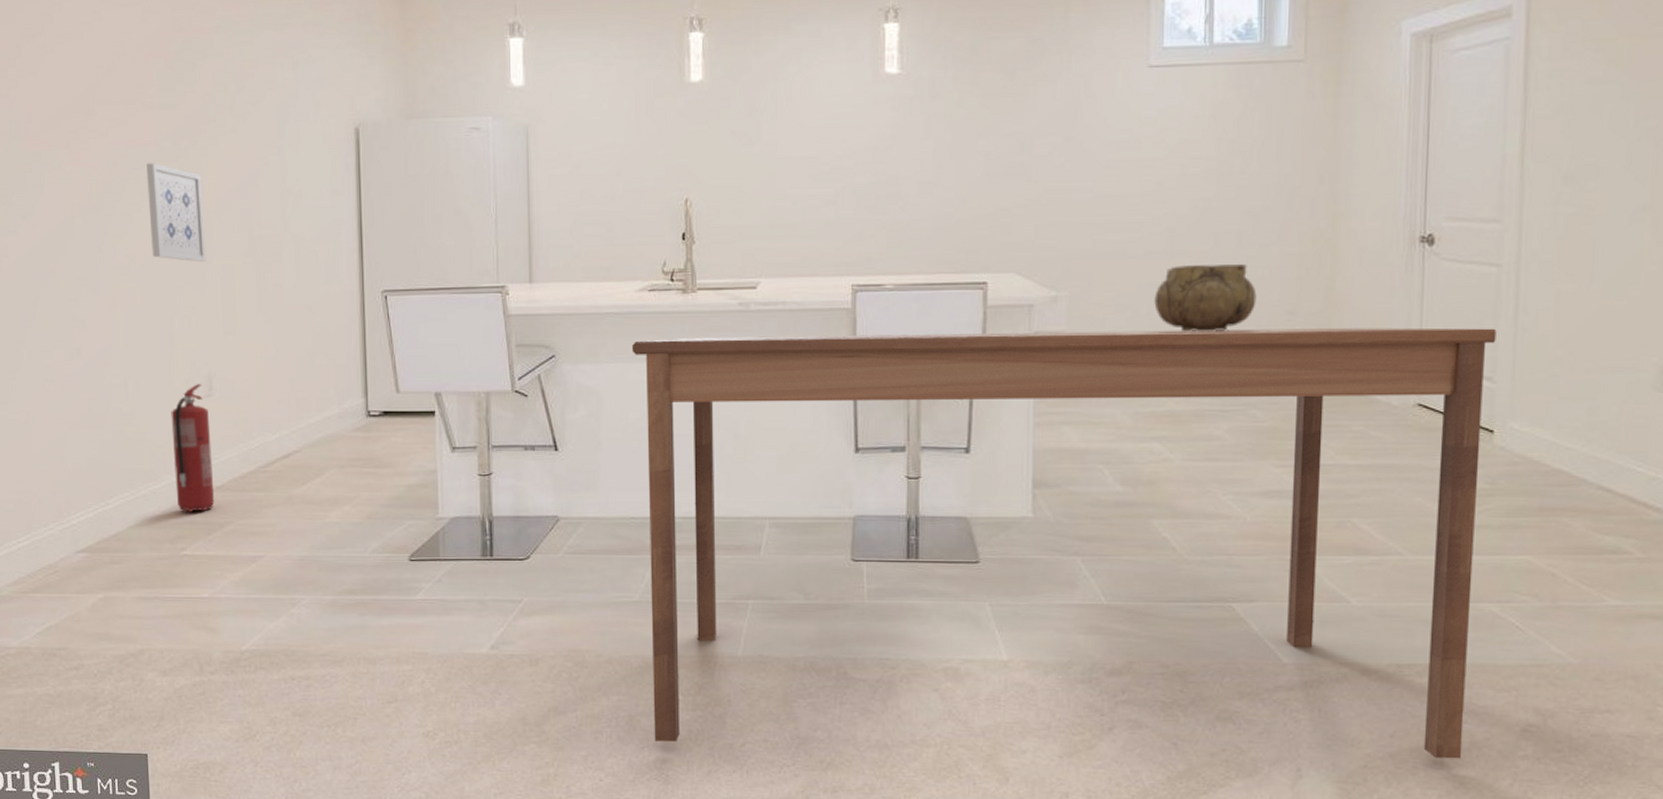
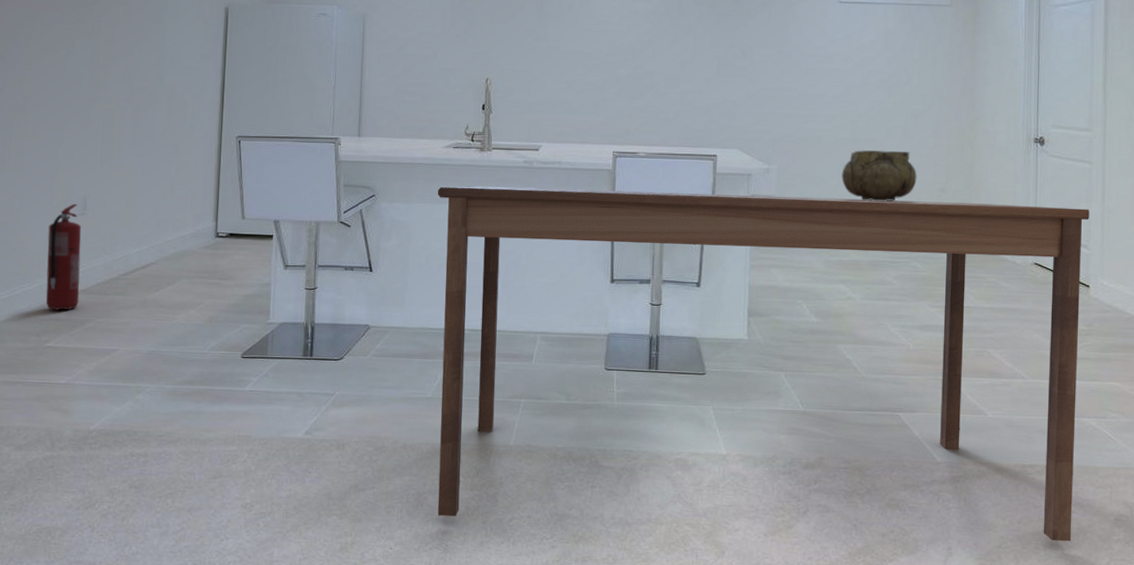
wall art: present [146,163,206,263] -> none [46,24,94,106]

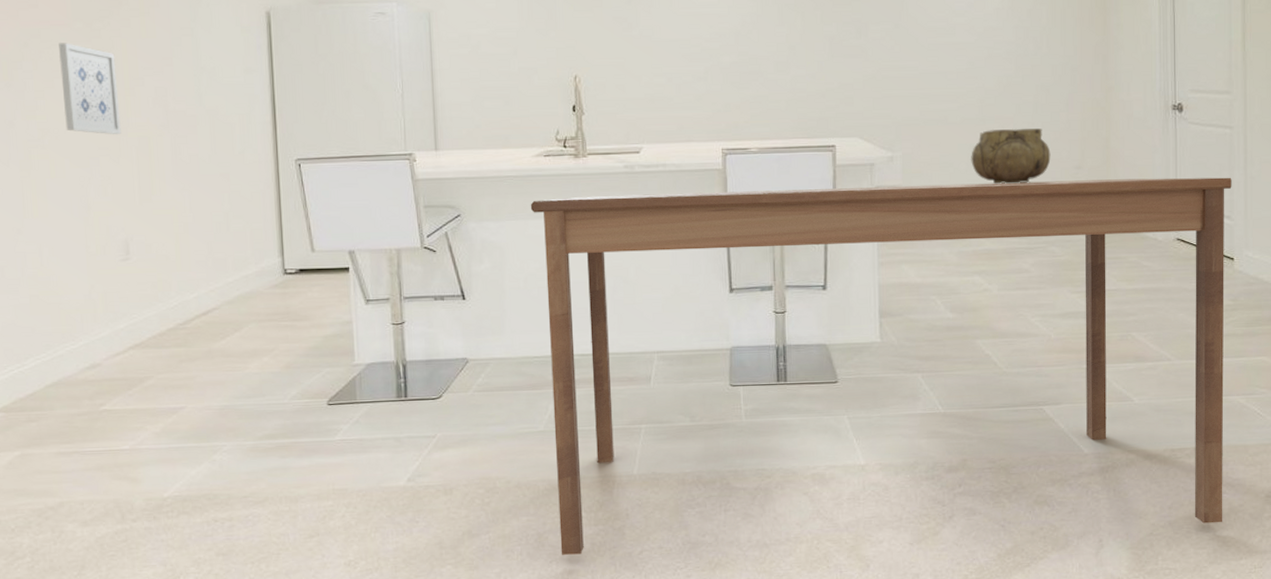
wall art: none [46,24,94,106] -> present [59,43,121,135]
fire extinguisher: present [46,204,81,310] -> none [87,248,134,369]

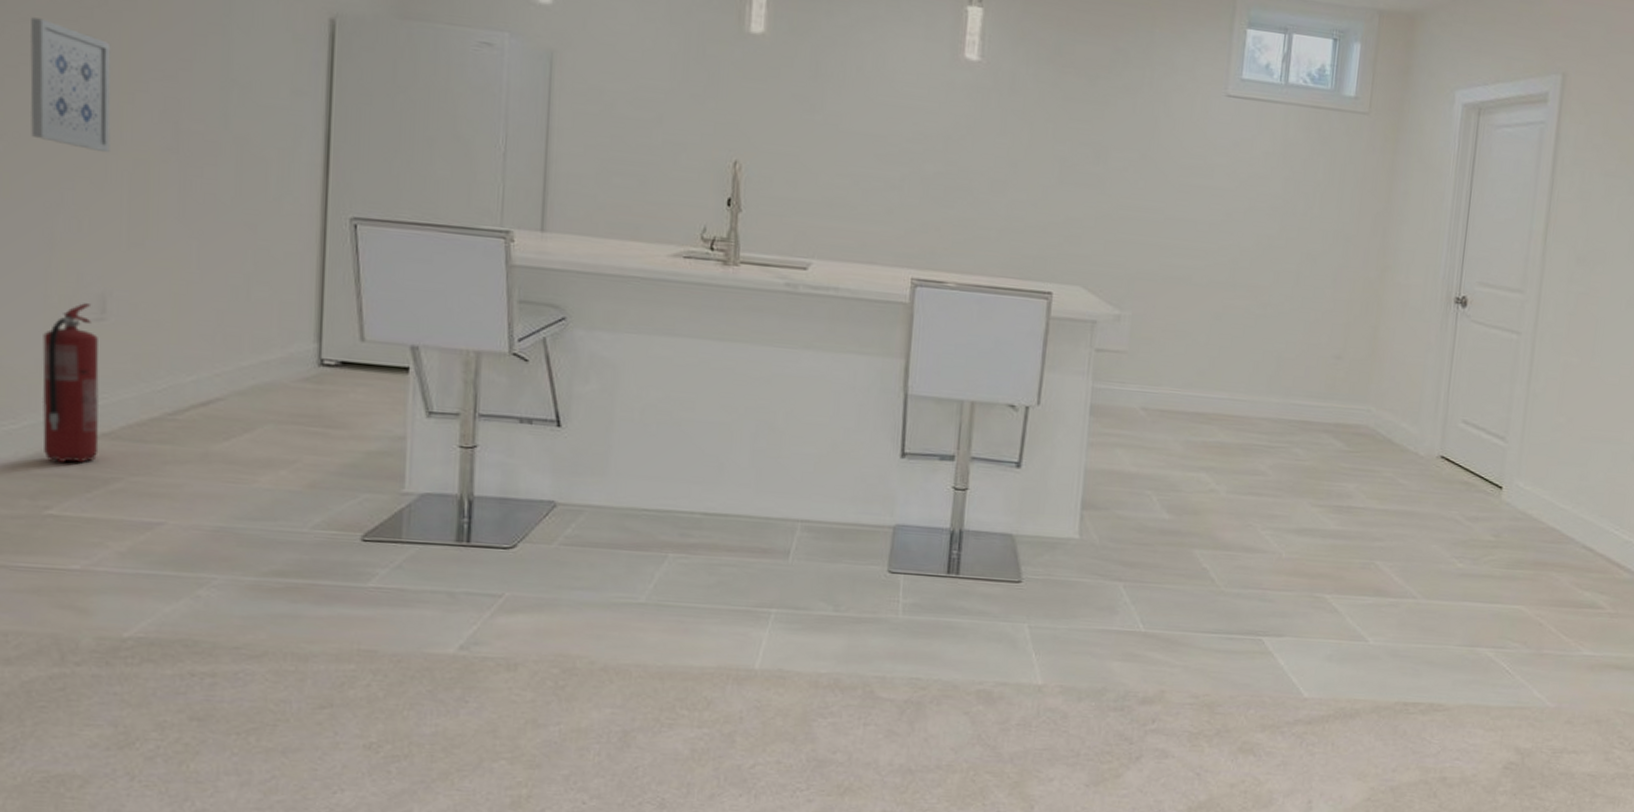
fire extinguisher: none [87,248,134,369] -> present [41,303,100,462]
dining table: present [530,177,1232,555] -> none [650,312,1512,794]
decorative bowl: present [971,128,1051,184] -> none [1213,298,1309,368]

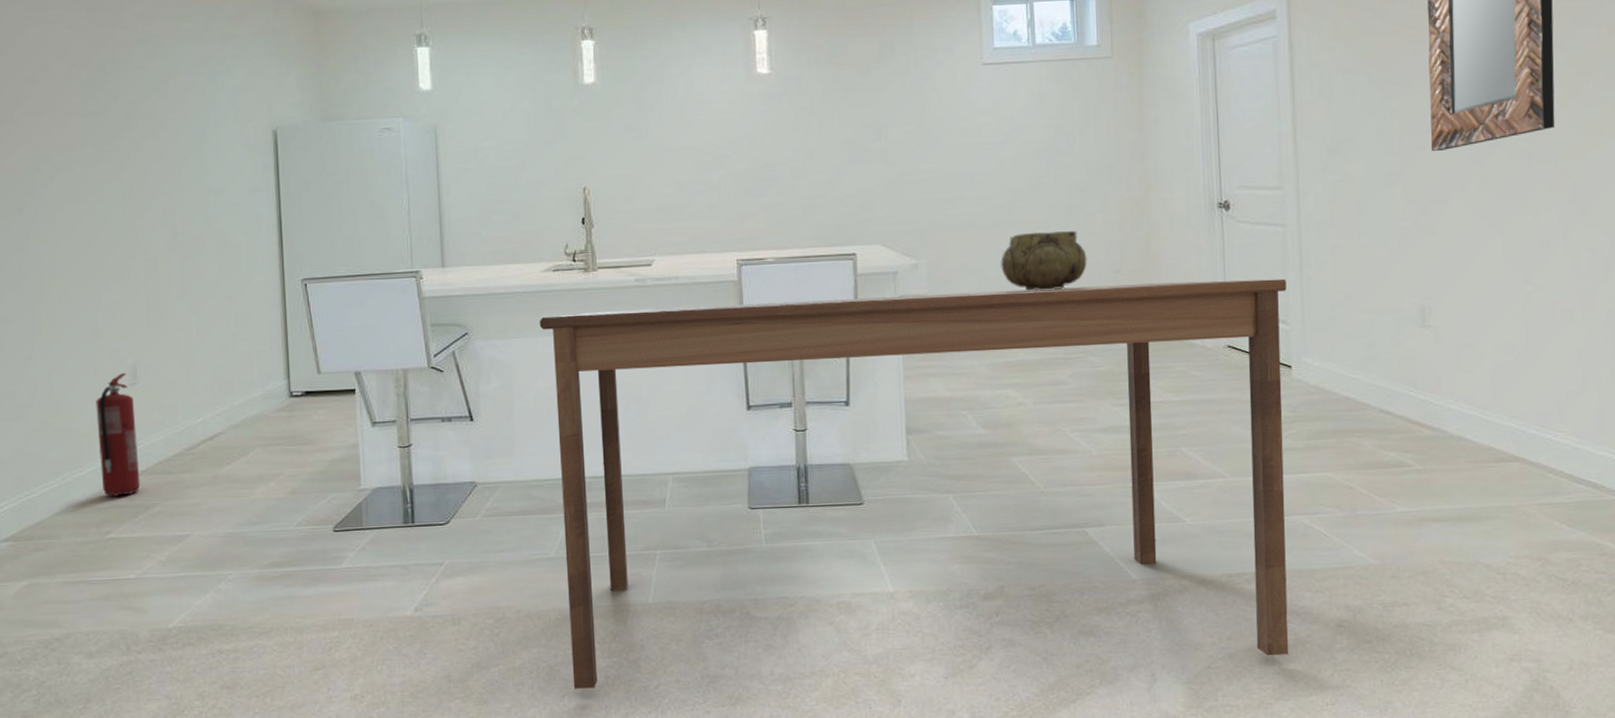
wall art: present [30,17,111,153] -> none [70,167,130,259]
dining table: none [650,312,1512,794] -> present [539,278,1289,689]
decorative bowl: none [1213,298,1309,368] -> present [1001,231,1087,291]

